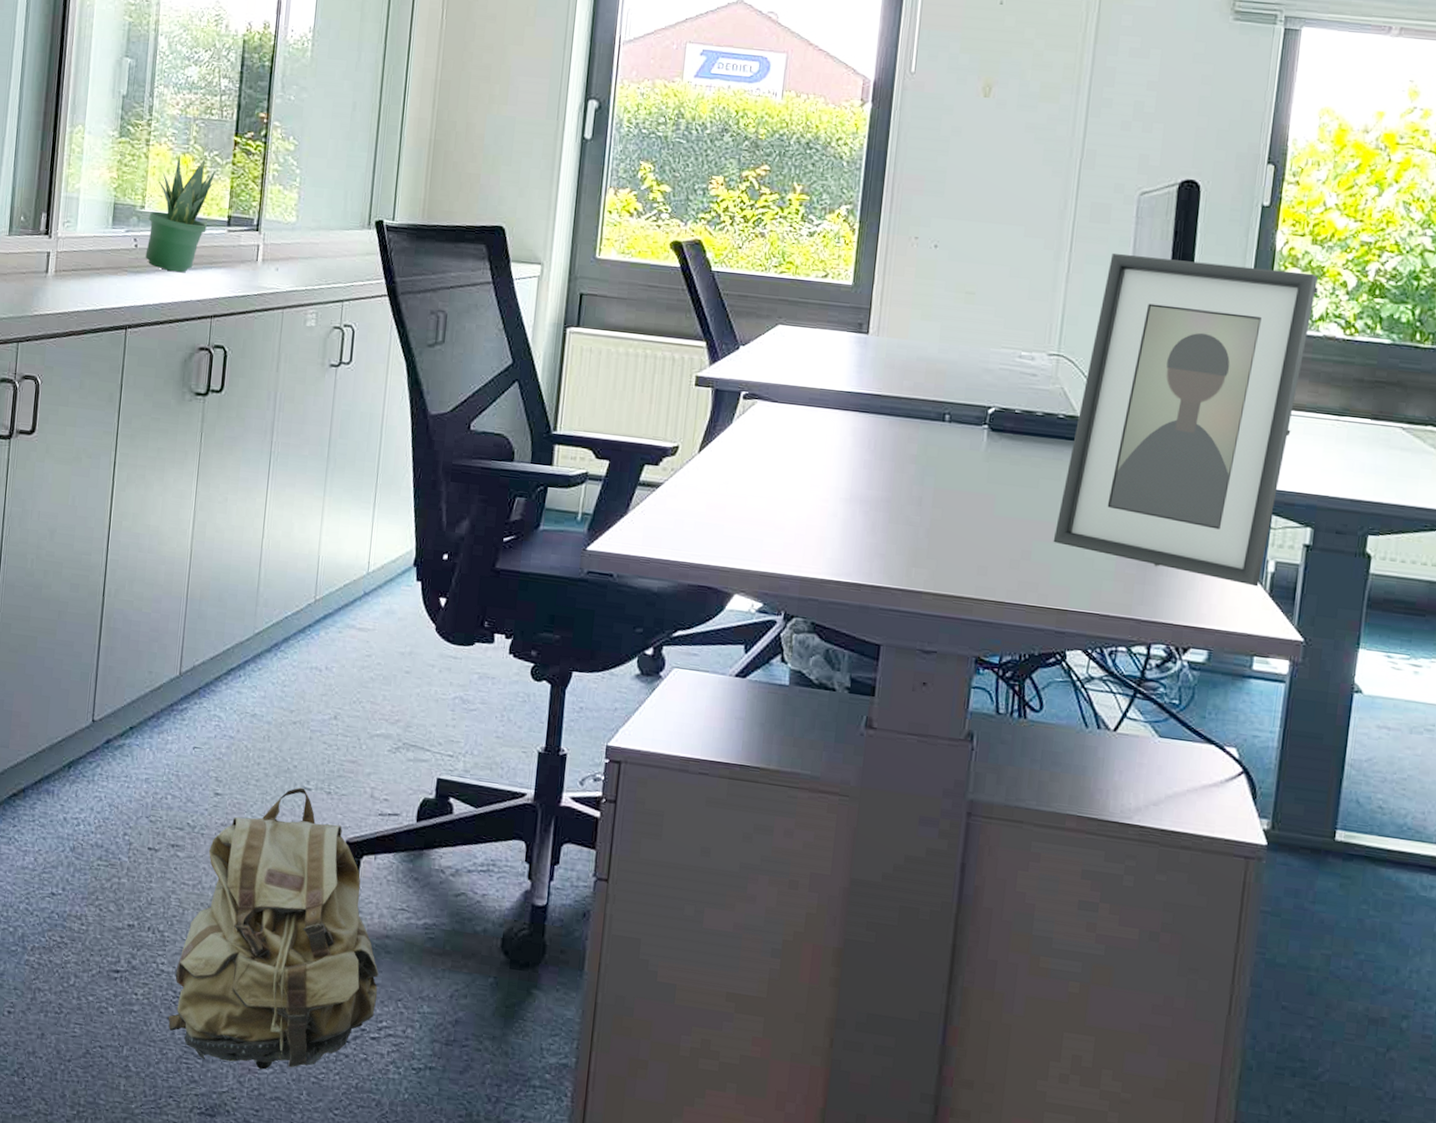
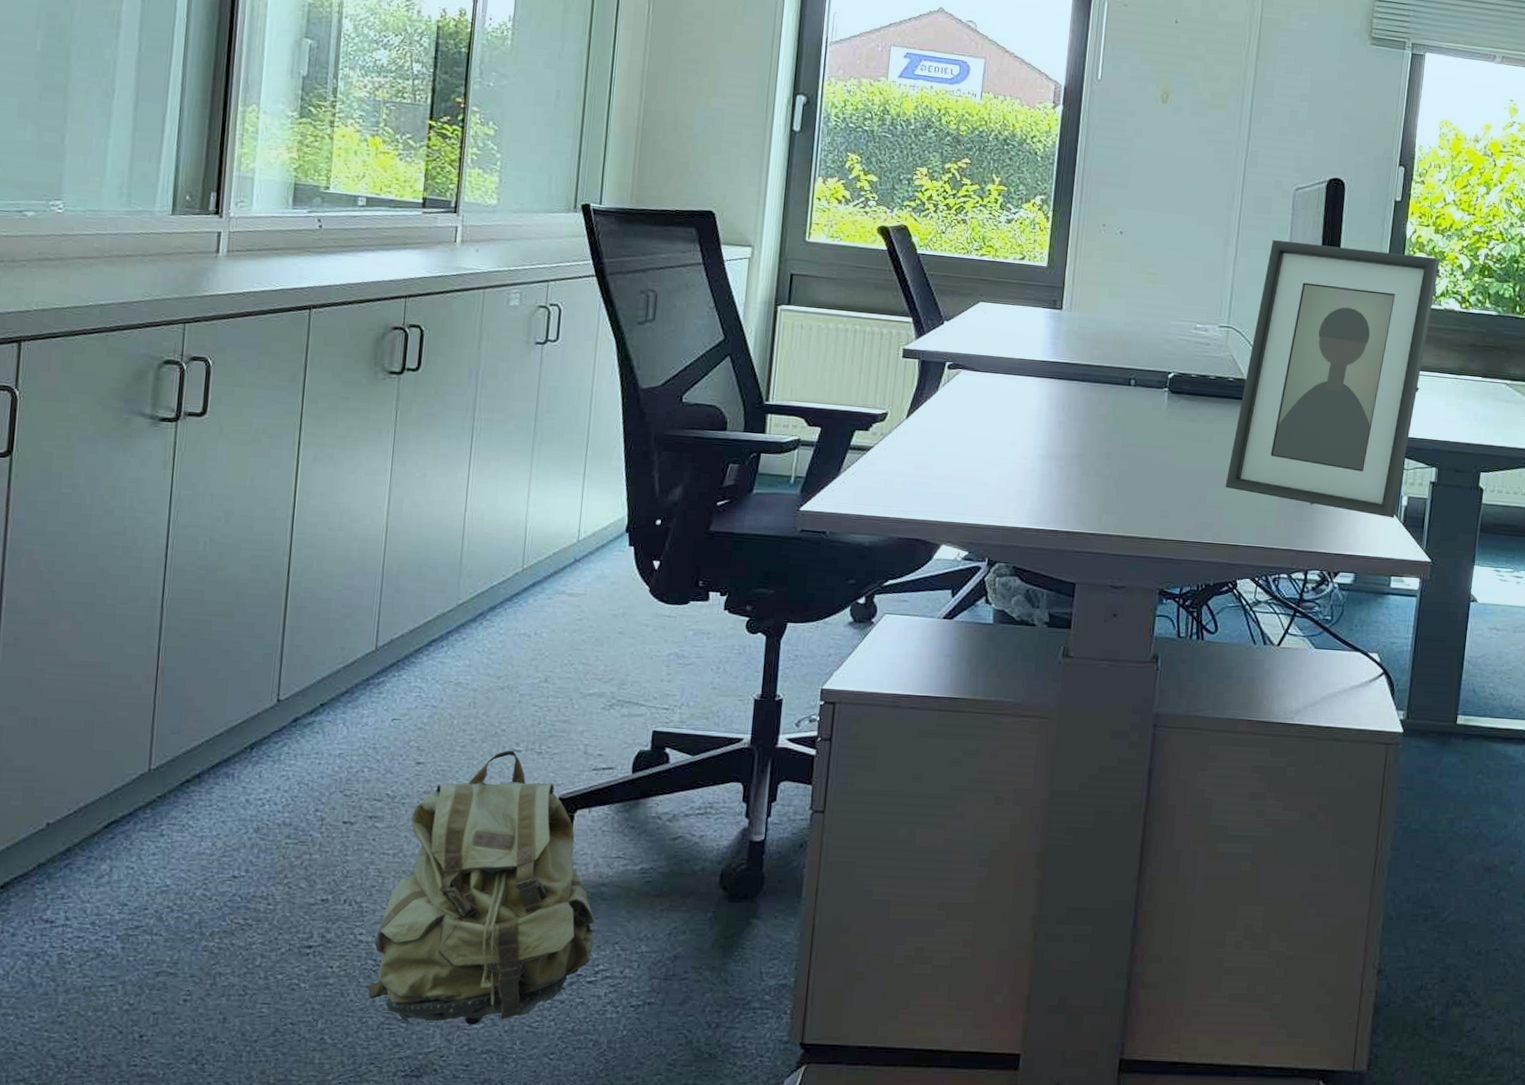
planter: present [145,153,216,273] -> none [331,135,408,254]

